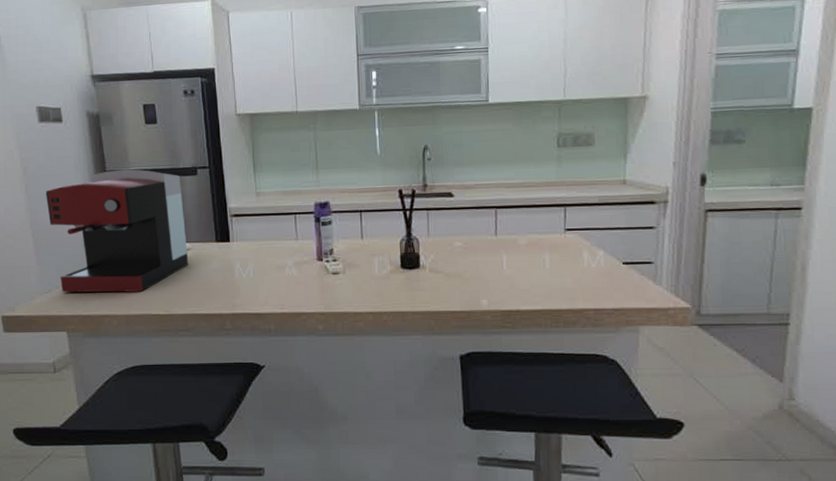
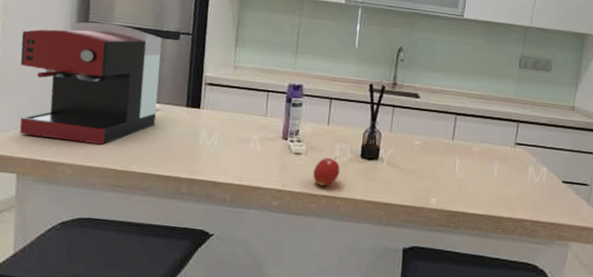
fruit: none [354,269,382,303] -> present [313,156,341,186]

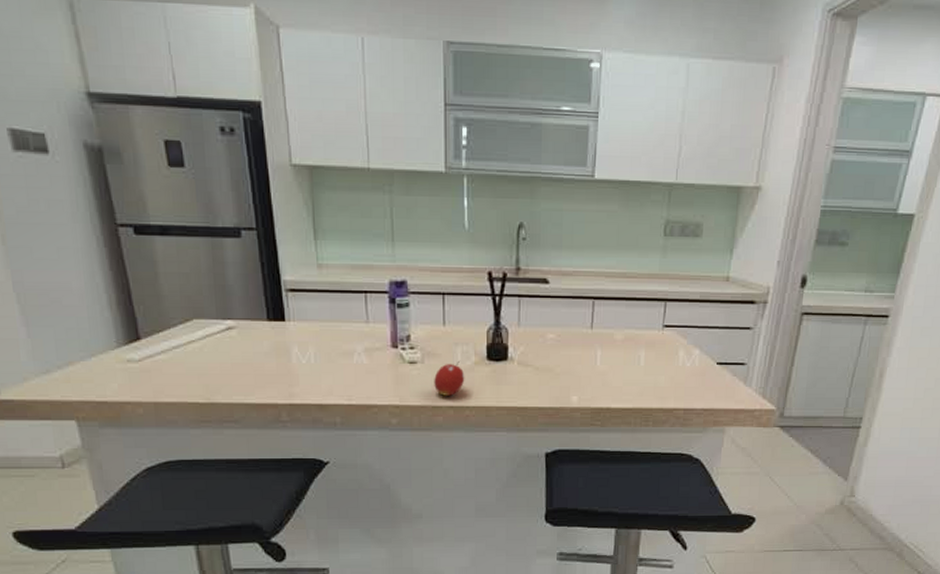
coffee maker: present [19,22,162,145] -> none [32,223,234,376]

